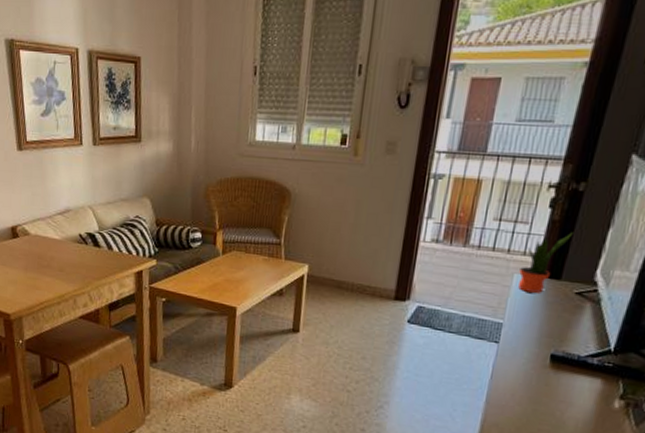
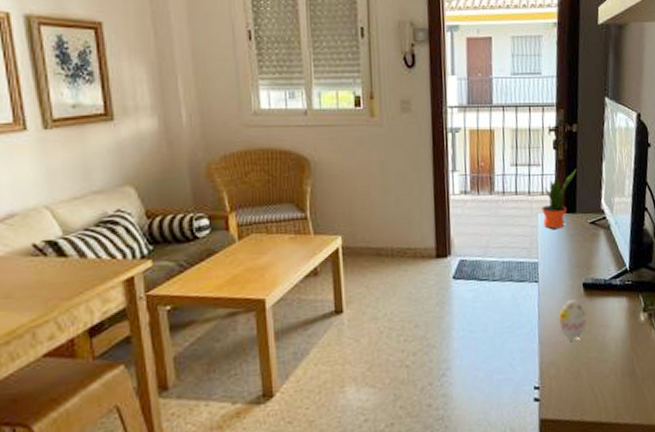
decorative egg: none [512,368,547,408] -> present [558,300,587,340]

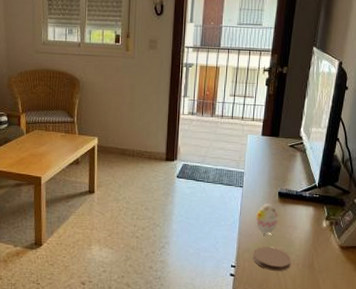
potted plant: present [542,169,577,229] -> none [251,102,283,148]
coaster: none [559,355,608,387] -> present [252,246,292,271]

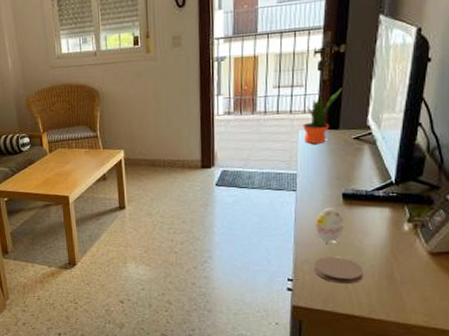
potted plant: none [251,102,283,148] -> present [303,87,343,144]

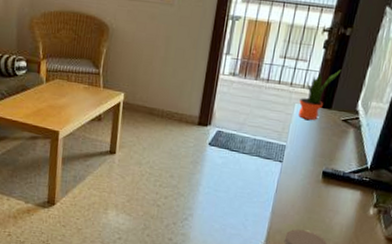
decorative egg: present [314,208,344,242] -> none [292,183,319,216]

